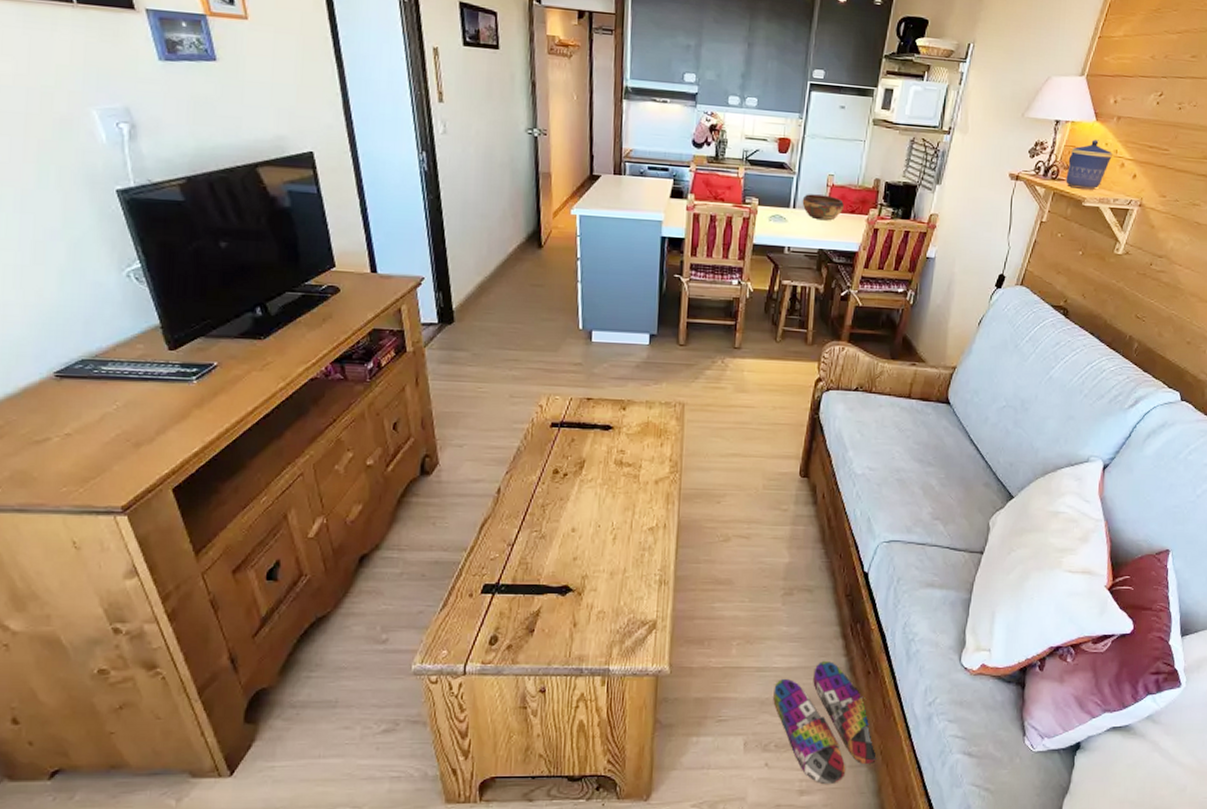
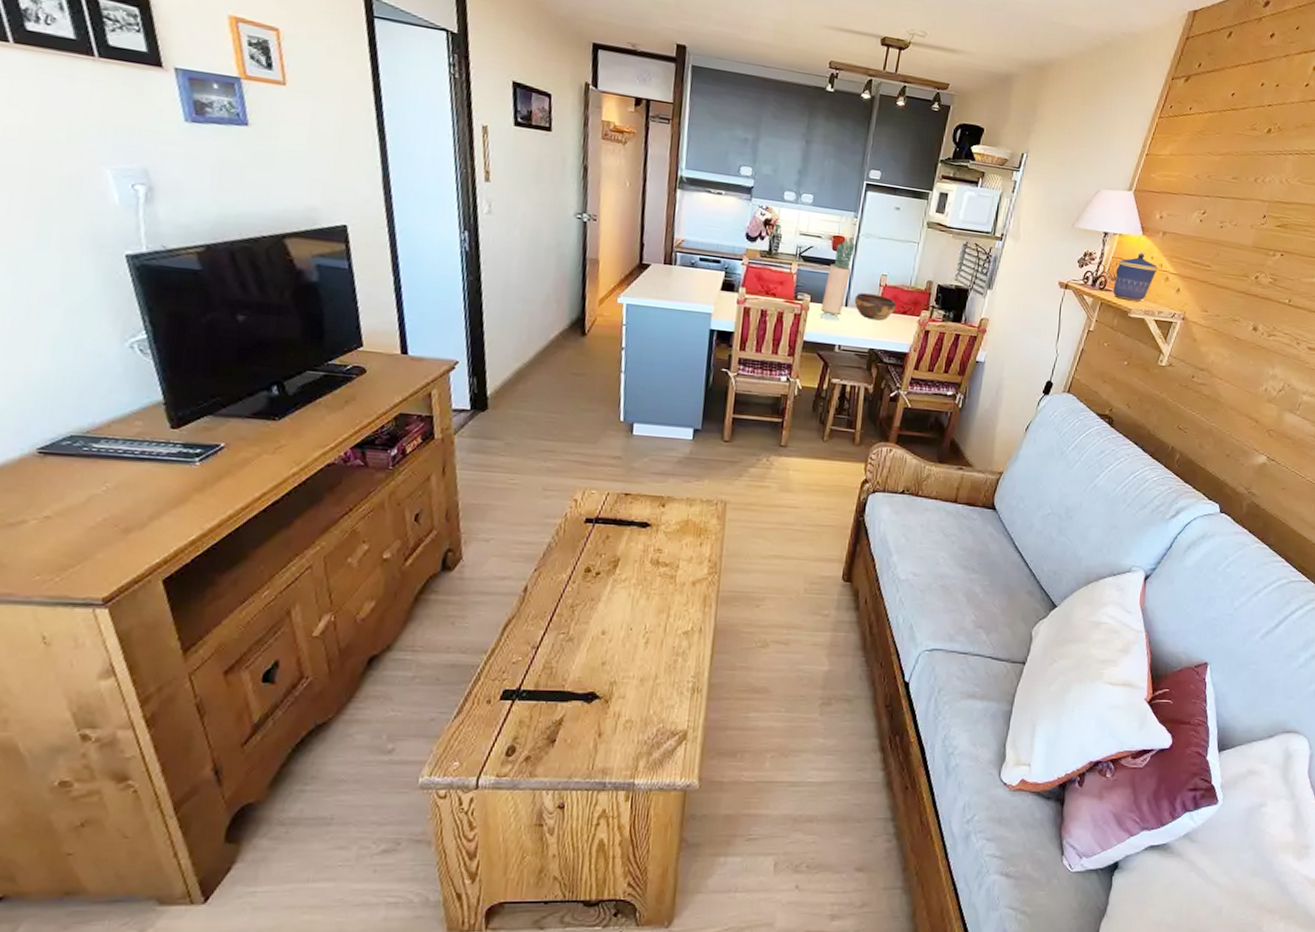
vase: none [769,135,801,218] -> present [821,233,855,316]
slippers: present [773,661,879,785] -> none [806,776,915,909]

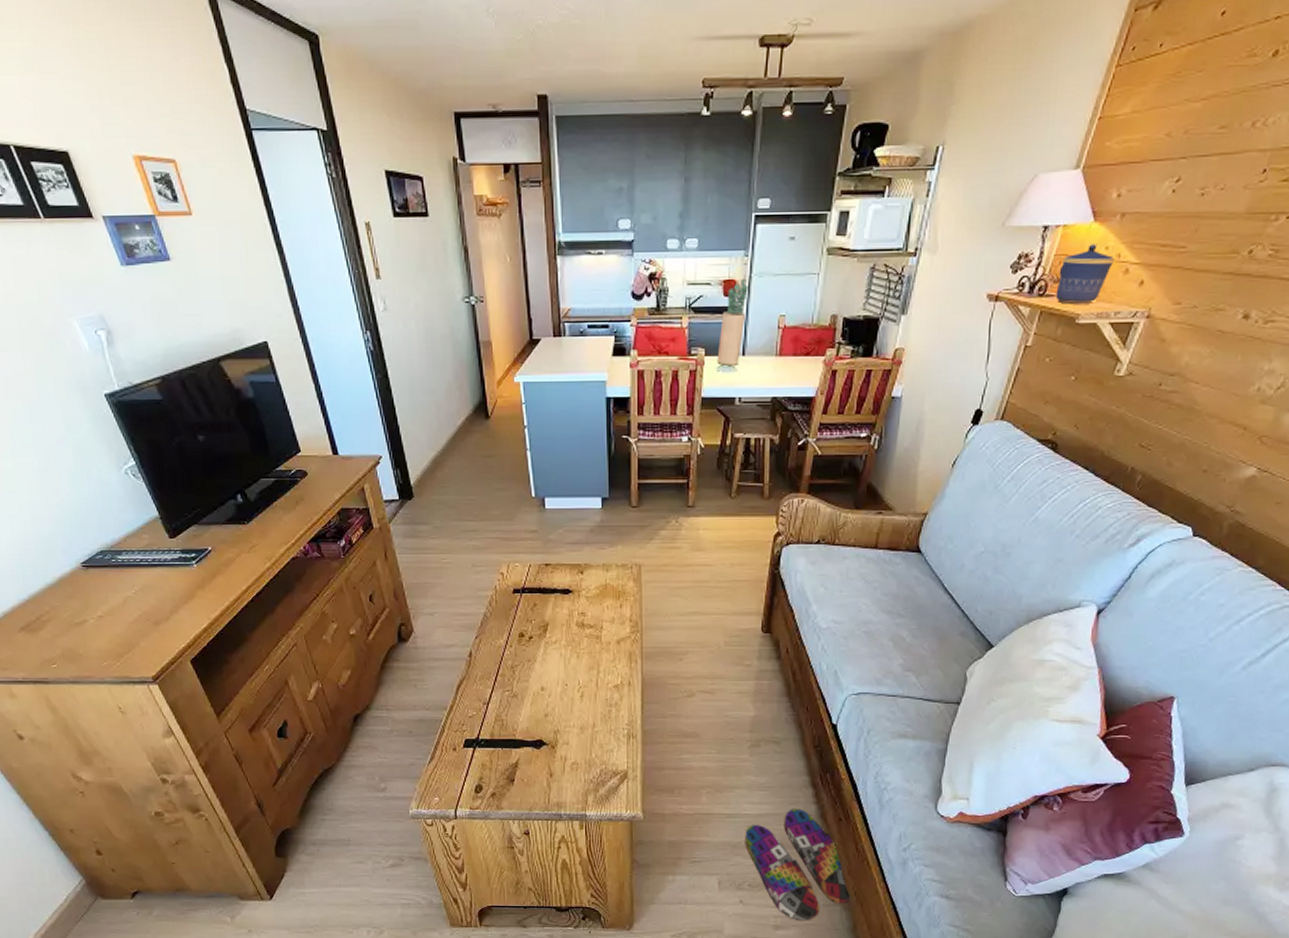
slippers: none [806,776,915,909] -> present [745,809,853,921]
decorative bowl: present [854,292,896,321] -> none [752,338,797,366]

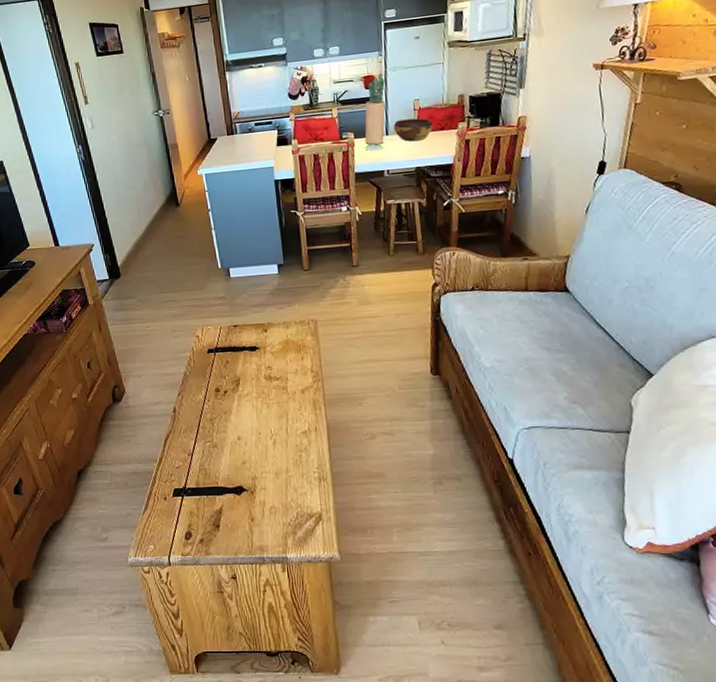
slippers: present [745,809,853,921] -> none [438,544,554,662]
decorative bowl: none [752,338,797,366] -> present [393,118,433,142]
decorative jar: present [1055,244,1116,304] -> none [654,13,704,65]

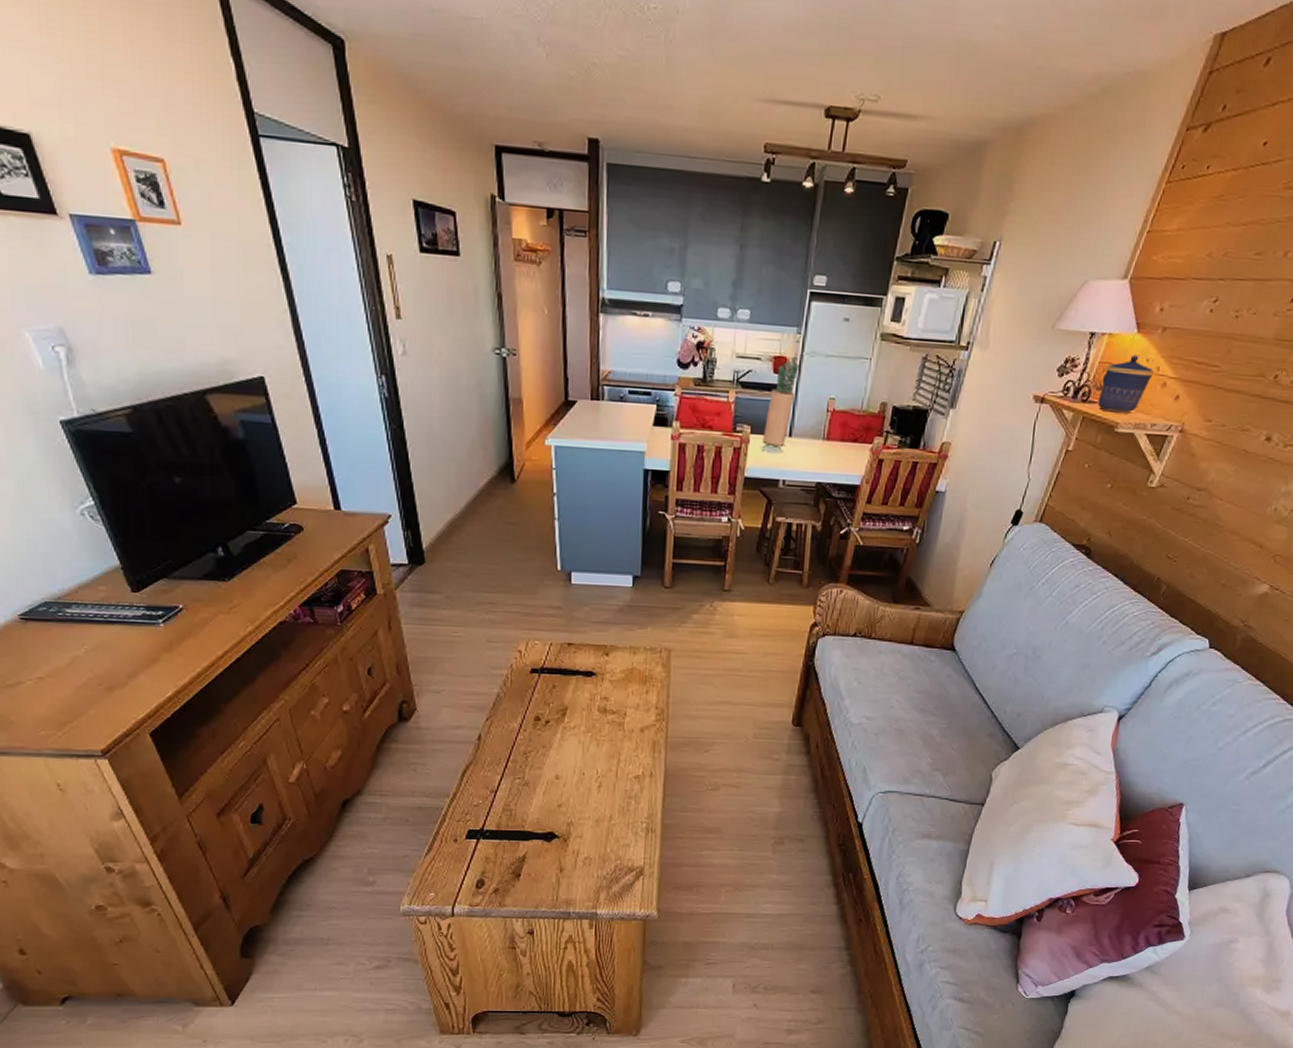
decorative bowl: present [393,118,433,142] -> none [799,420,845,451]
decorative jar: none [654,13,704,65] -> present [1097,355,1155,414]

